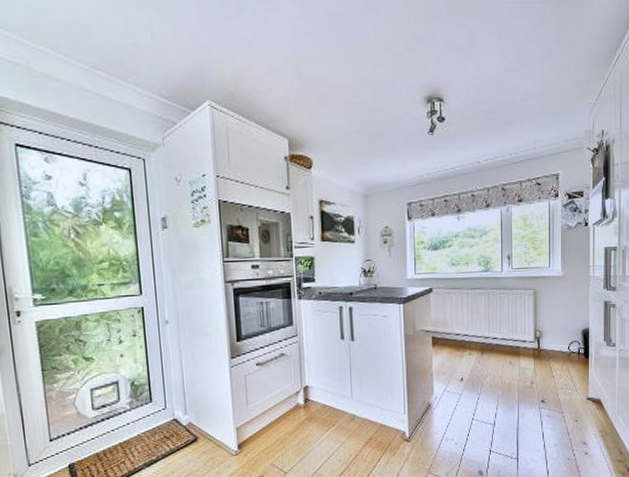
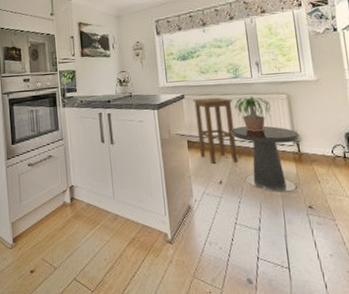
stool: none [441,291,481,361] -> present [192,97,238,164]
side table: none [478,322,541,388] -> present [232,125,300,193]
potted plant: none [480,291,519,328] -> present [233,96,273,132]

